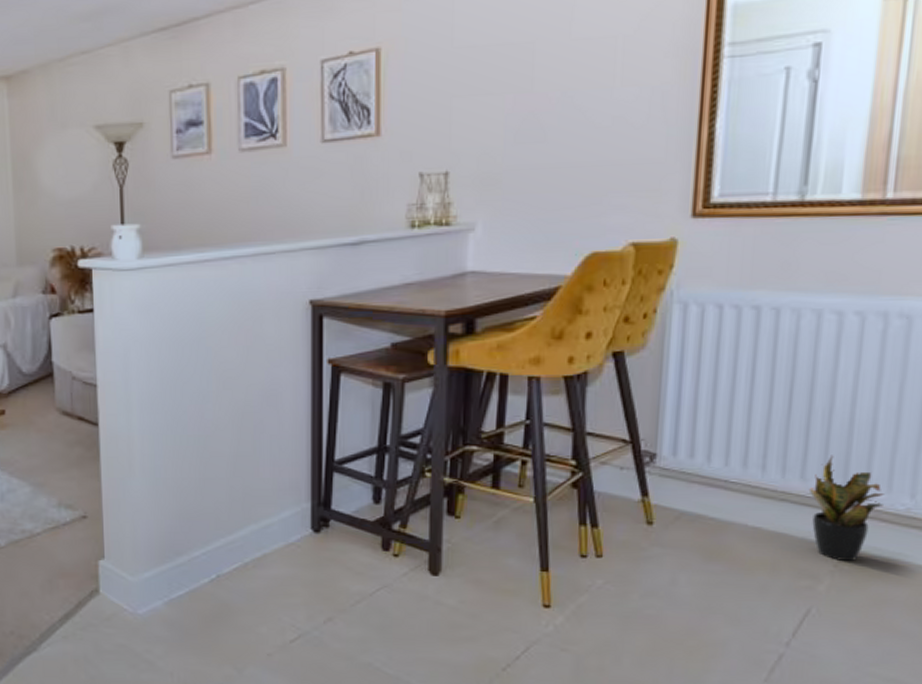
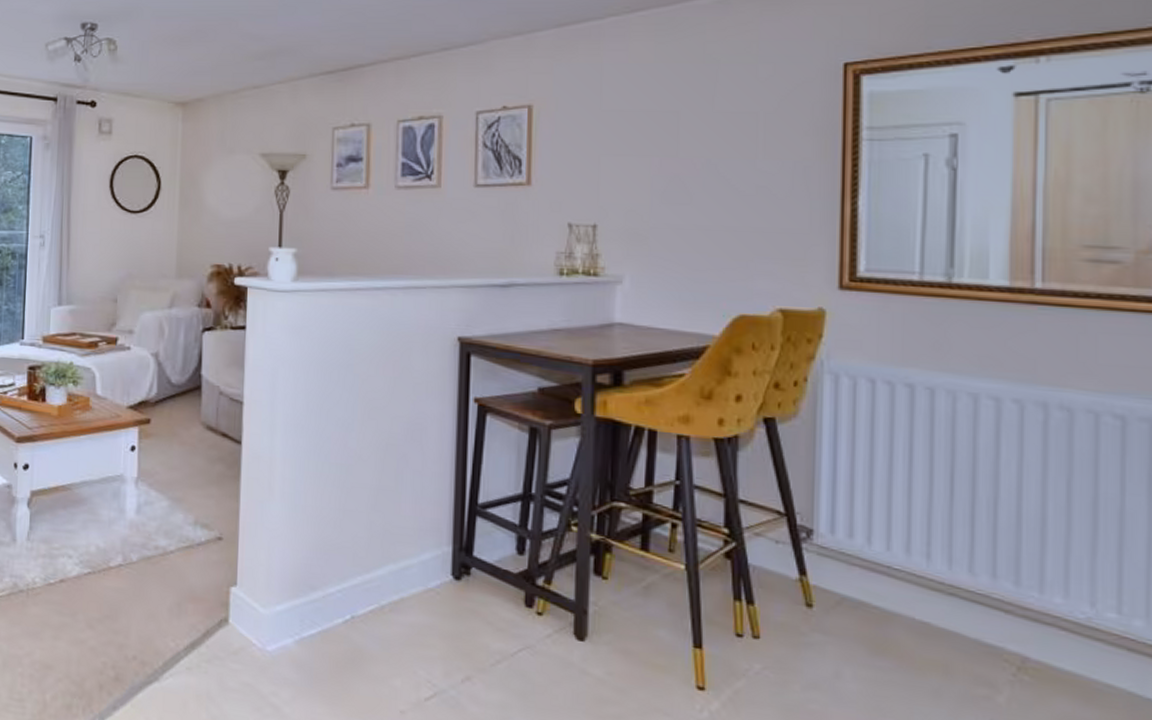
potted plant: present [808,455,884,562] -> none [978,549,1061,673]

